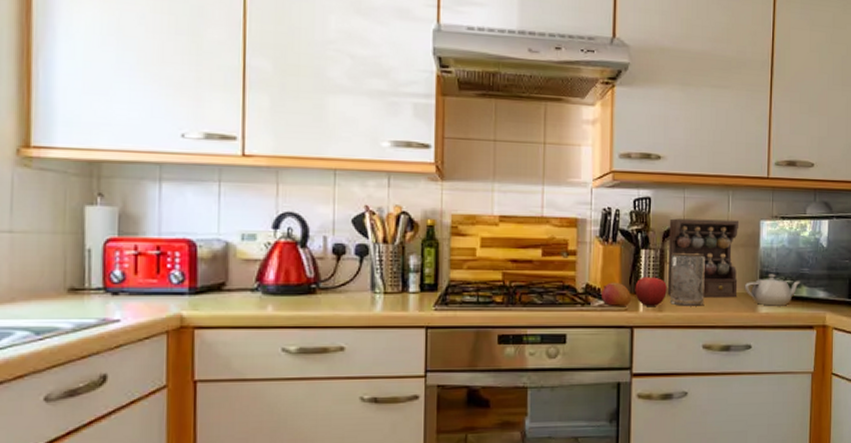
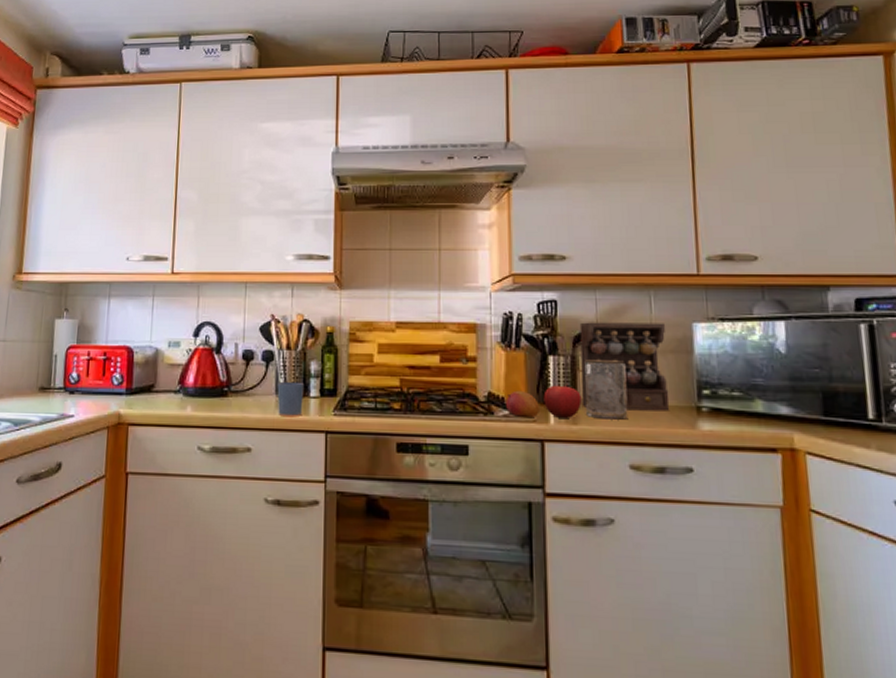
mug: none [373,277,403,314] -> present [277,381,305,417]
teapot: present [744,274,801,306] -> none [677,384,754,423]

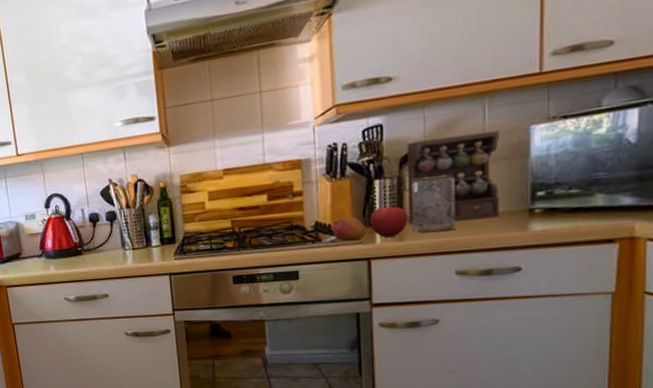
mug: present [277,381,305,417] -> none [122,234,148,266]

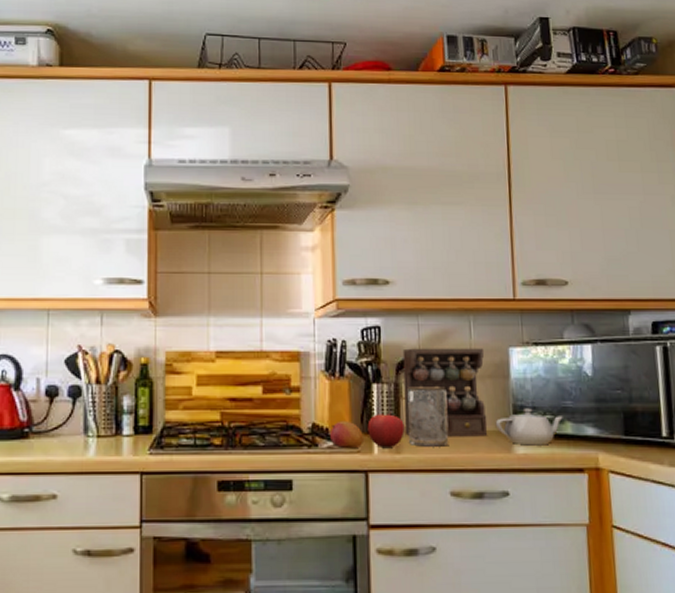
teapot: none [509,184,595,222] -> present [495,408,564,446]

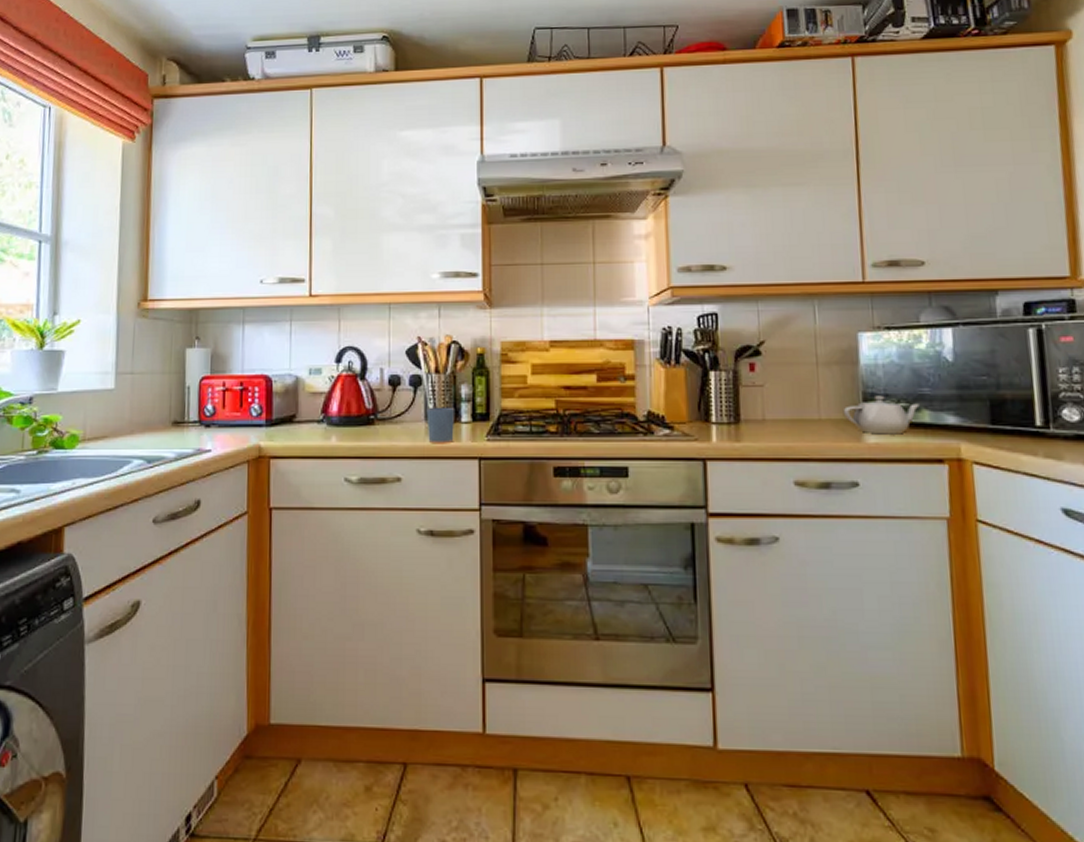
mug: none [85,419,117,459] -> present [426,407,456,444]
fruit: present [330,420,363,449] -> none [666,408,701,437]
fruit: present [367,411,405,447] -> none [705,398,744,435]
spice rack: present [402,348,488,437] -> none [741,334,835,425]
jar: present [407,387,449,447] -> none [747,374,793,435]

